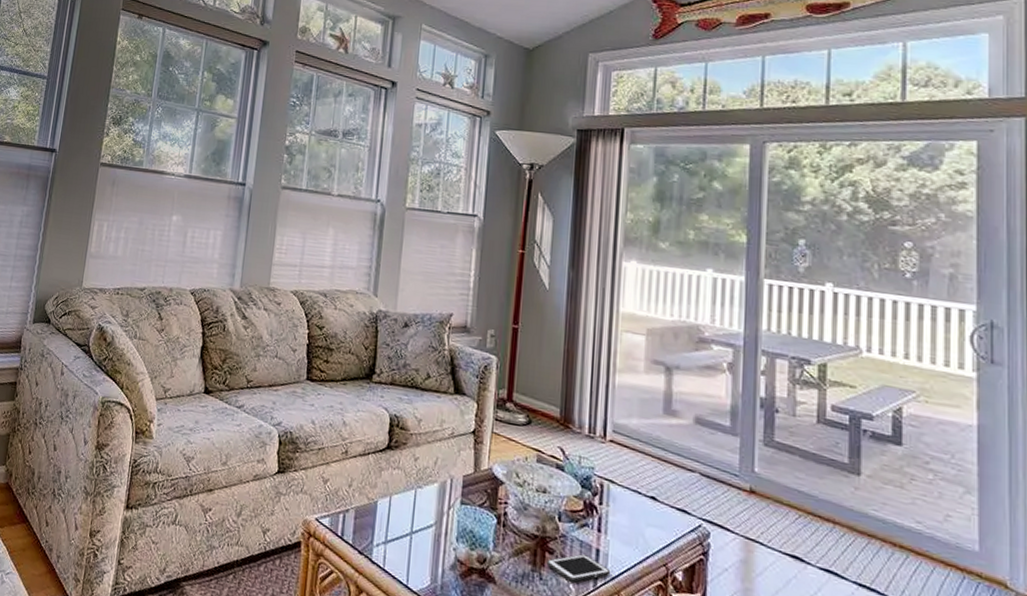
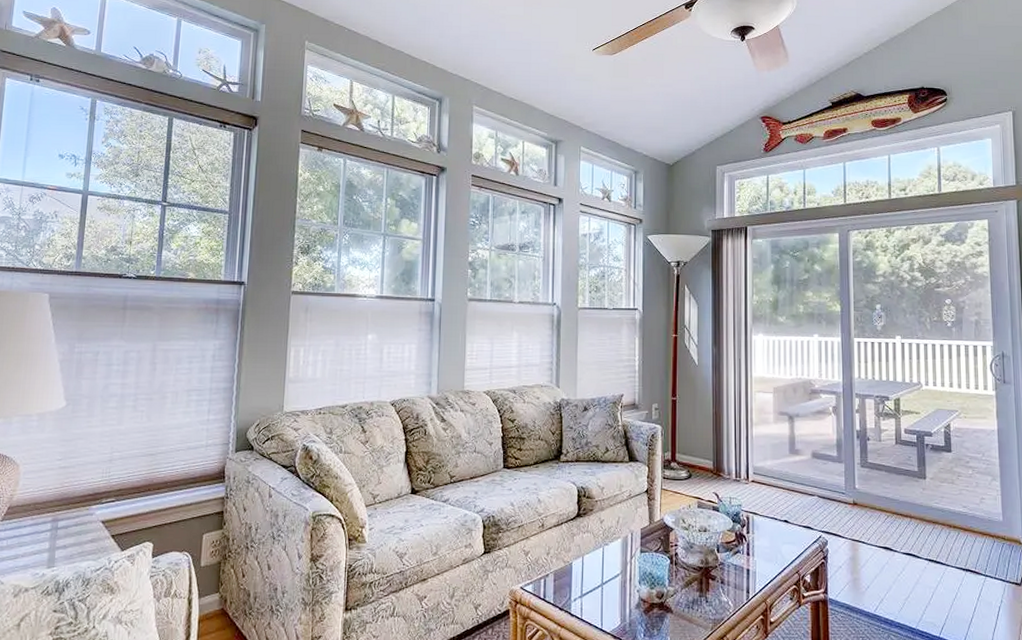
cell phone: present [546,554,611,582] -> none [710,576,759,599]

